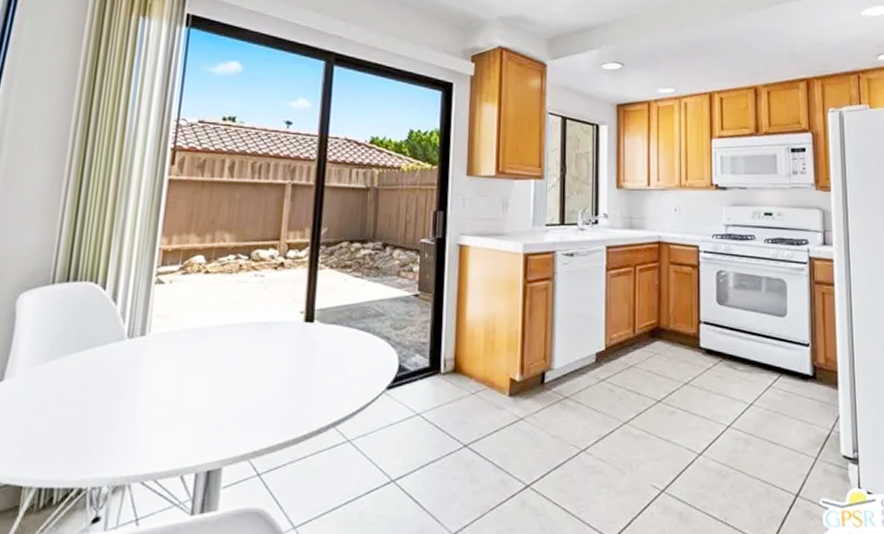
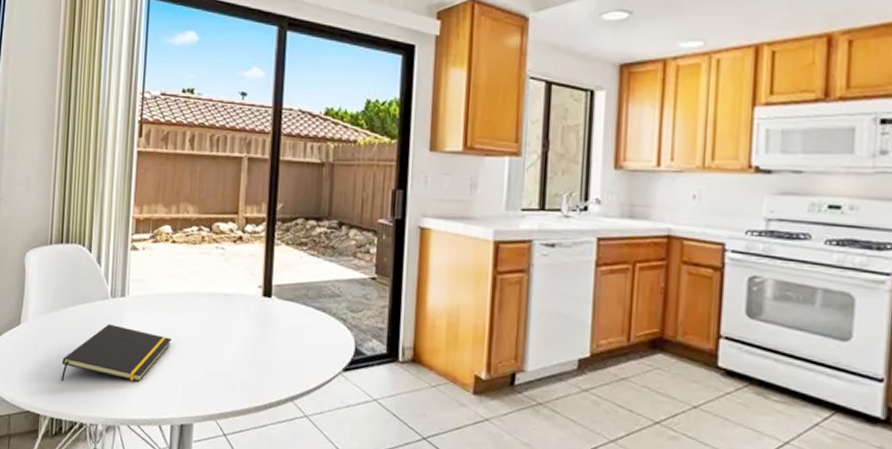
notepad: none [55,368,200,442] -> present [60,324,171,382]

